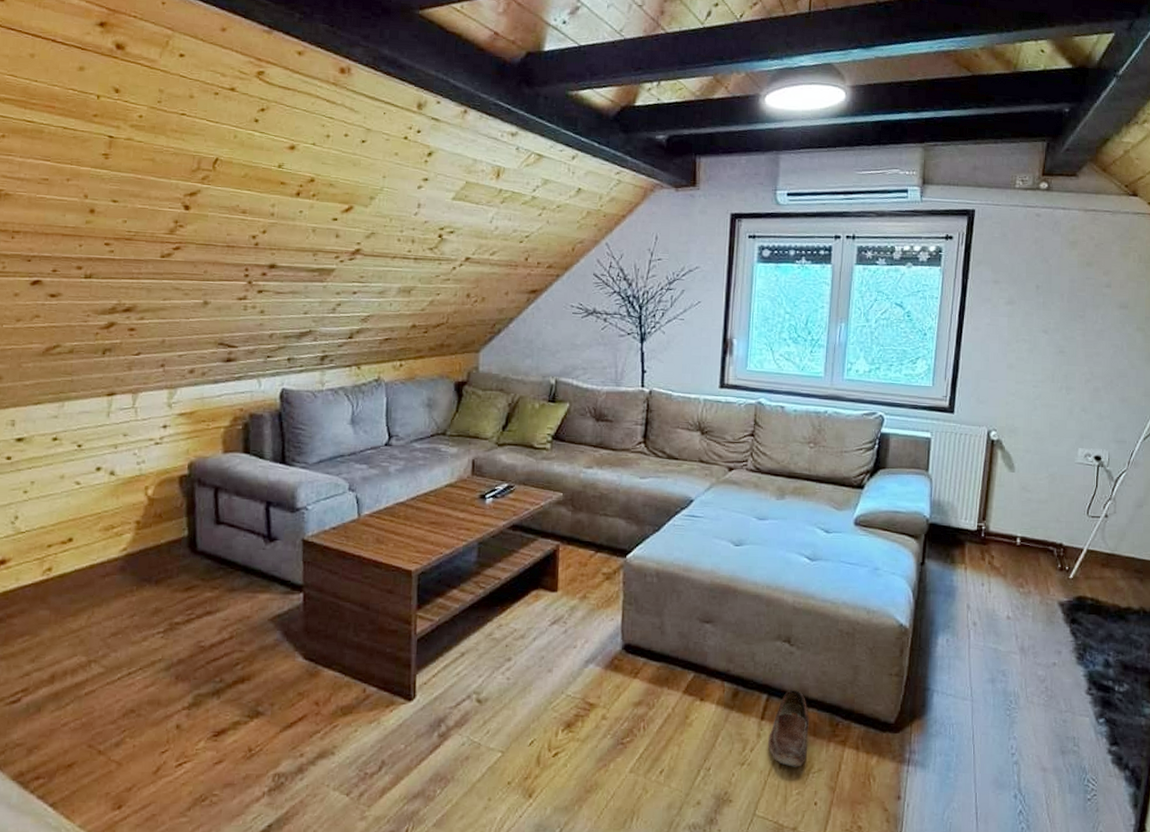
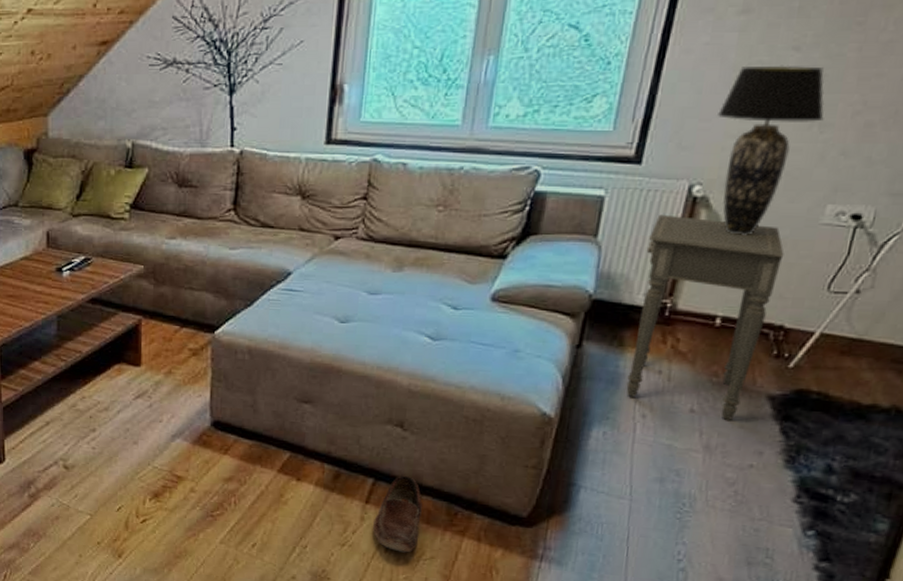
side table: none [960,453,1056,625] -> present [626,214,784,420]
table lamp: none [1001,342,1068,471] -> present [718,65,825,235]

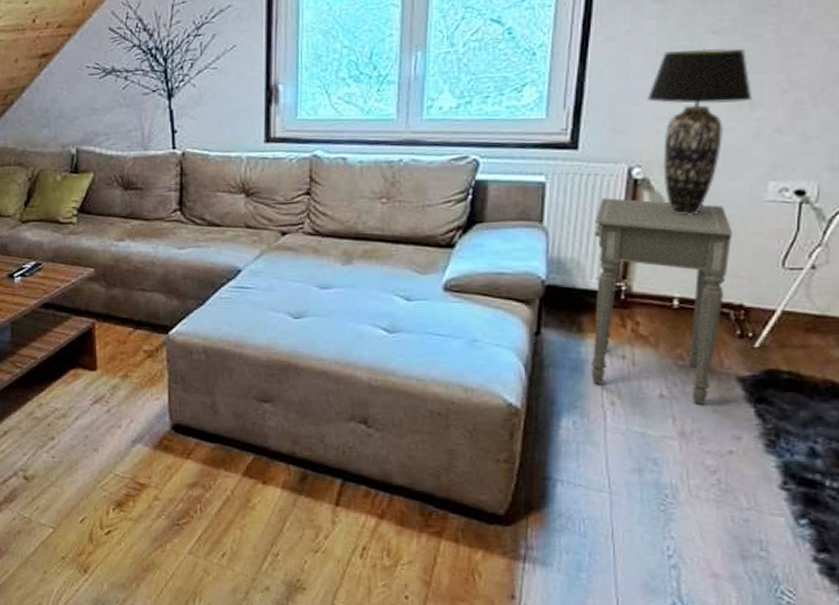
shoe: present [373,475,422,553] -> none [346,474,394,558]

